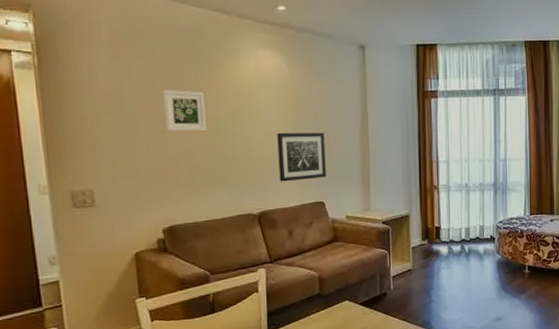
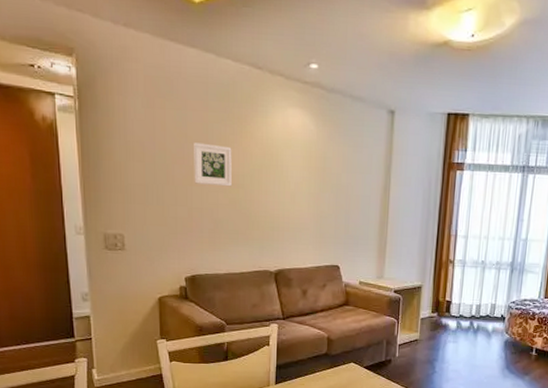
wall art: present [277,132,327,182] -> none [298,193,346,243]

